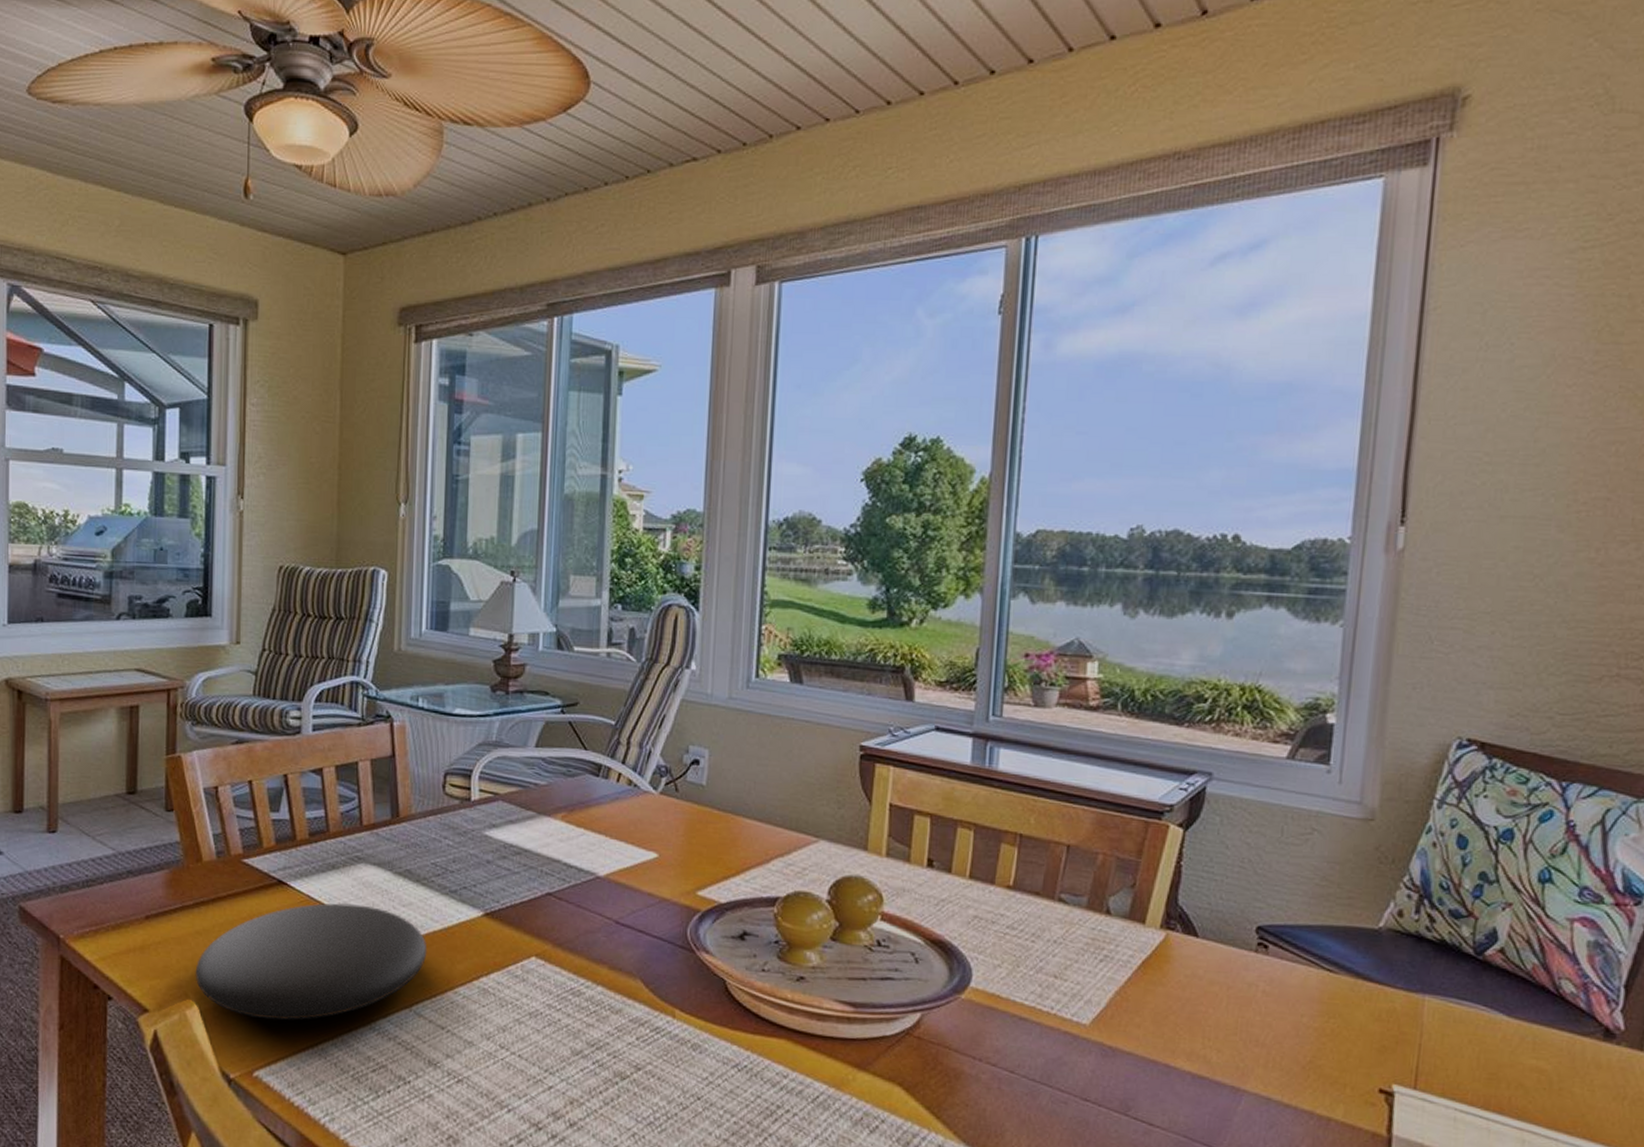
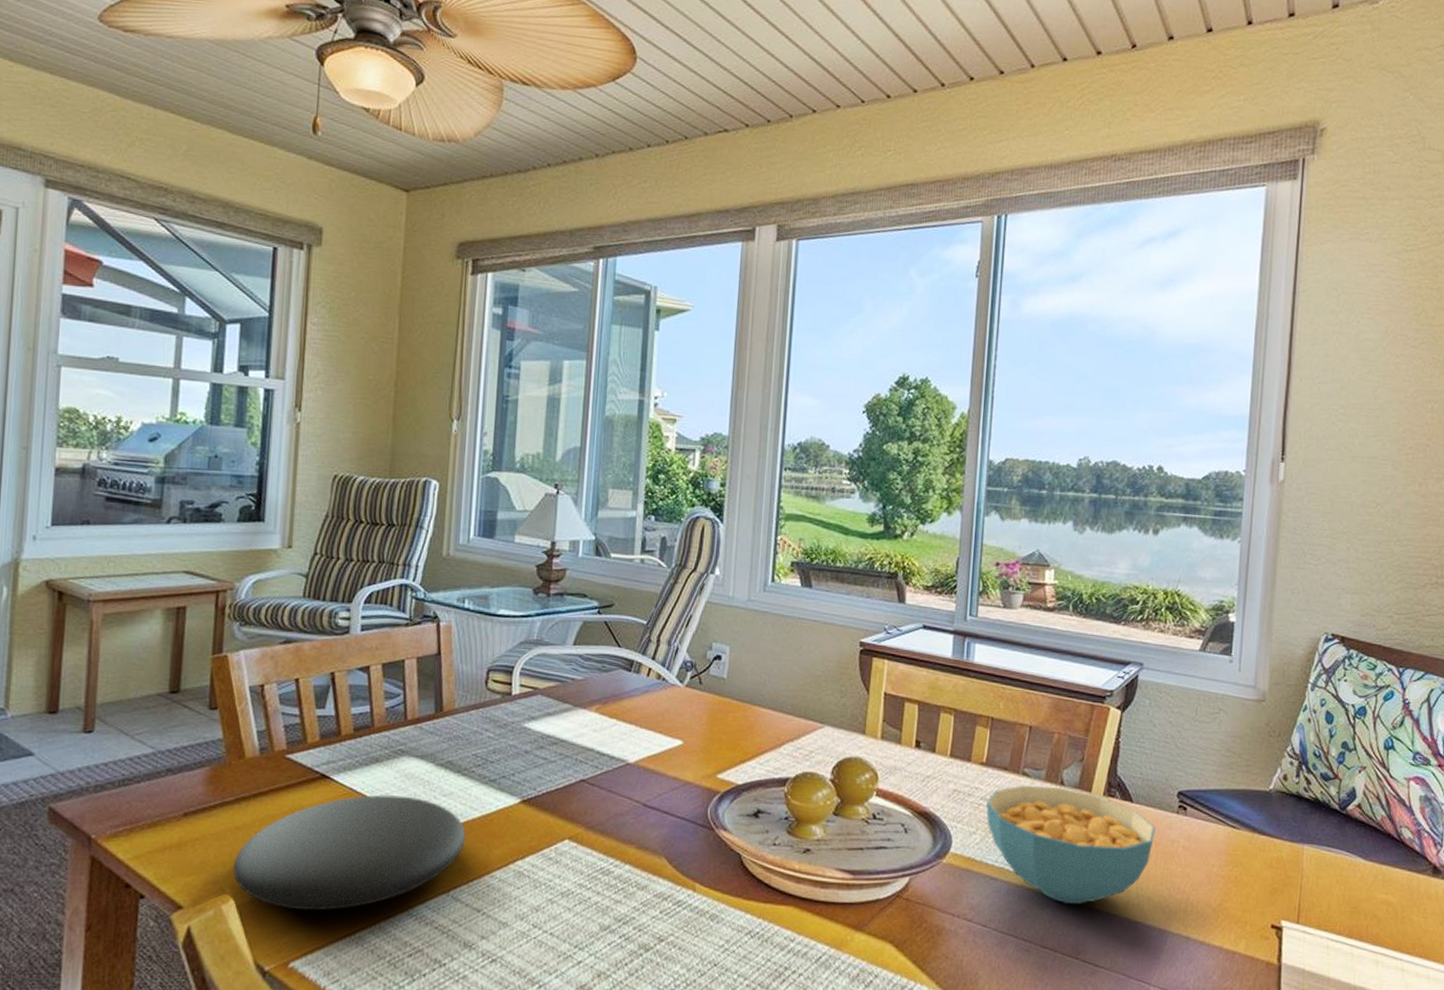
cereal bowl: none [1014,912,1228,1053] -> present [986,785,1156,904]

